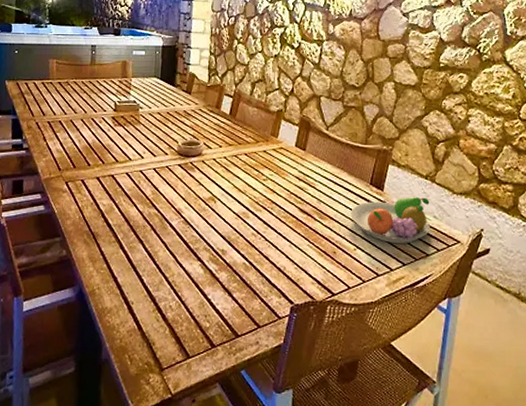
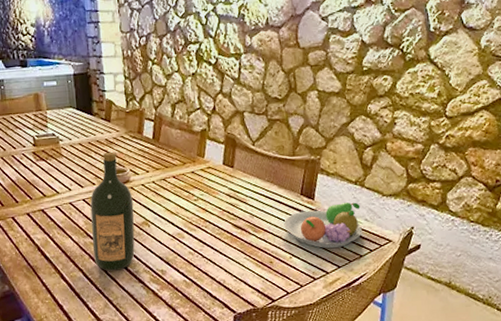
wine bottle: none [156,123,203,246] -> present [90,151,135,271]

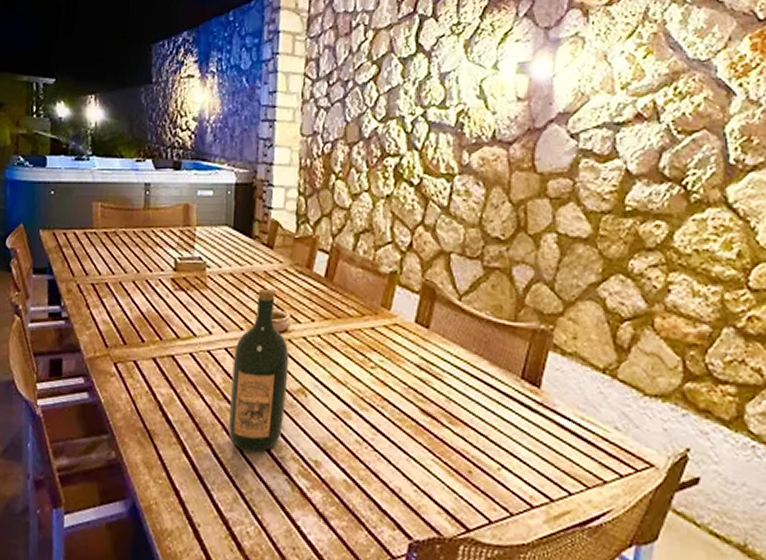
fruit bowl: present [284,202,362,248] -> none [493,398,609,464]

